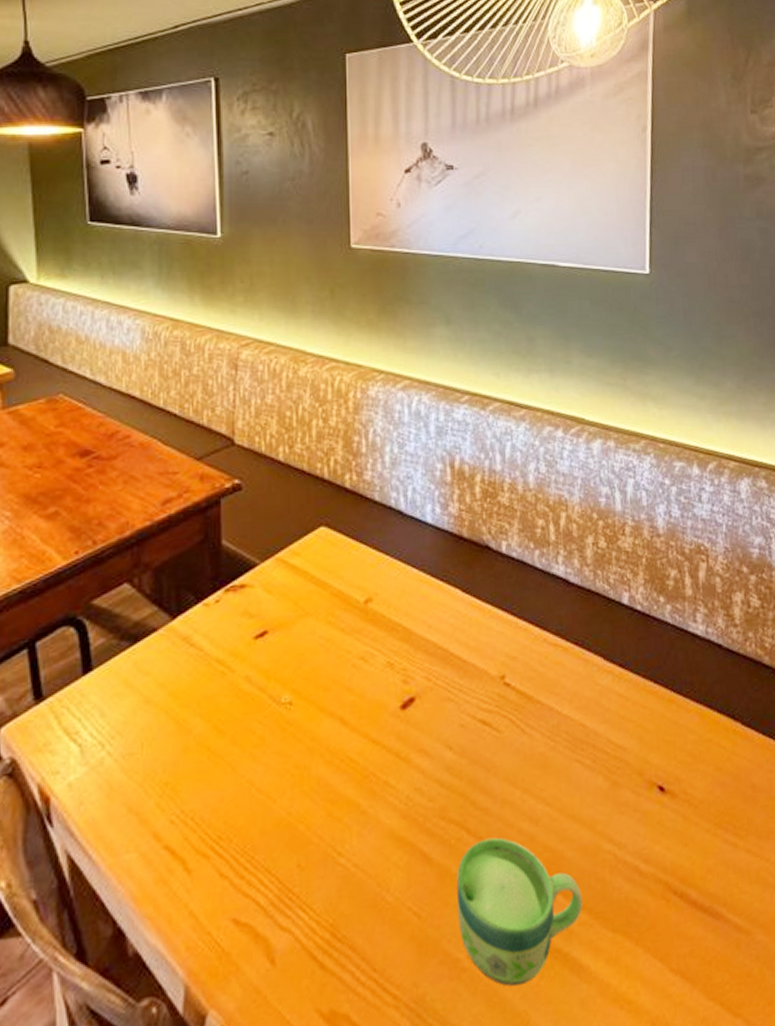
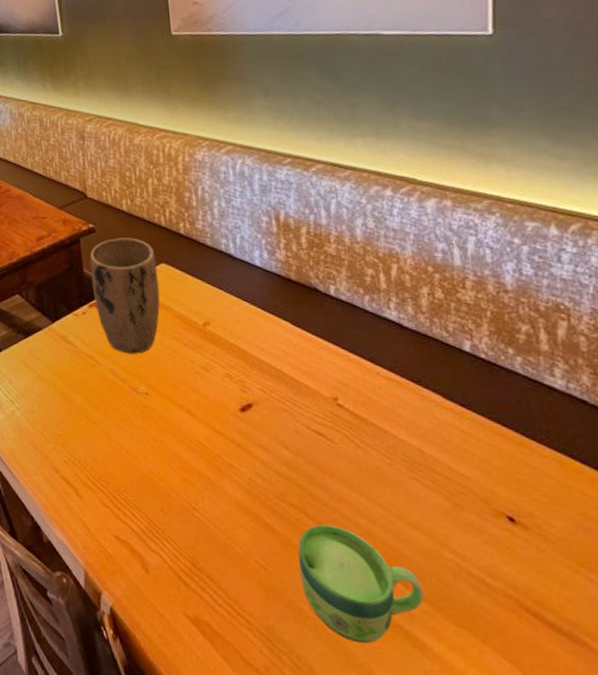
plant pot: none [231,495,316,652] -> present [89,237,160,354]

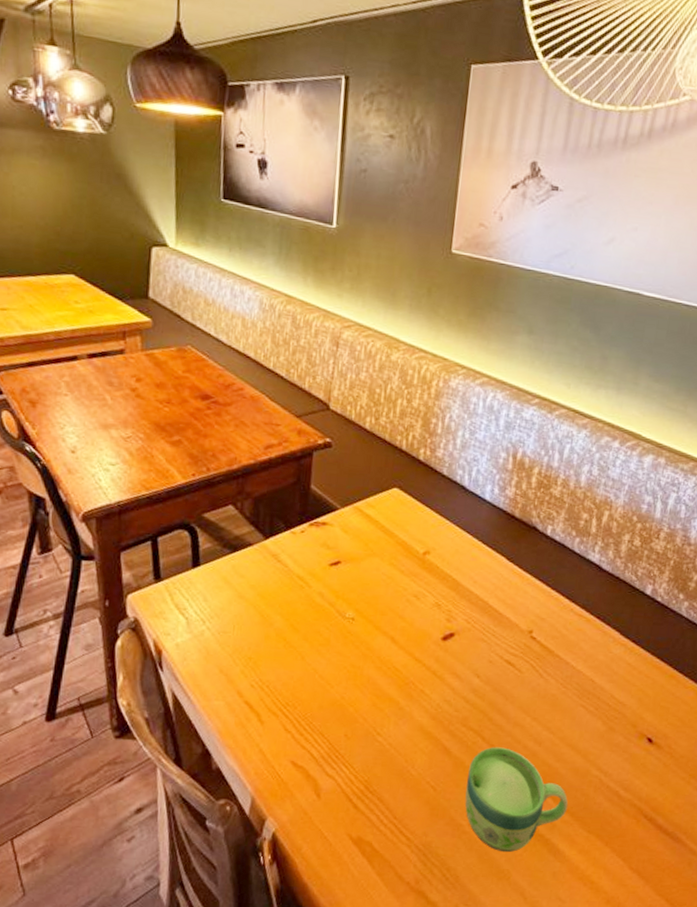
plant pot: present [89,237,160,354] -> none [316,456,390,578]

